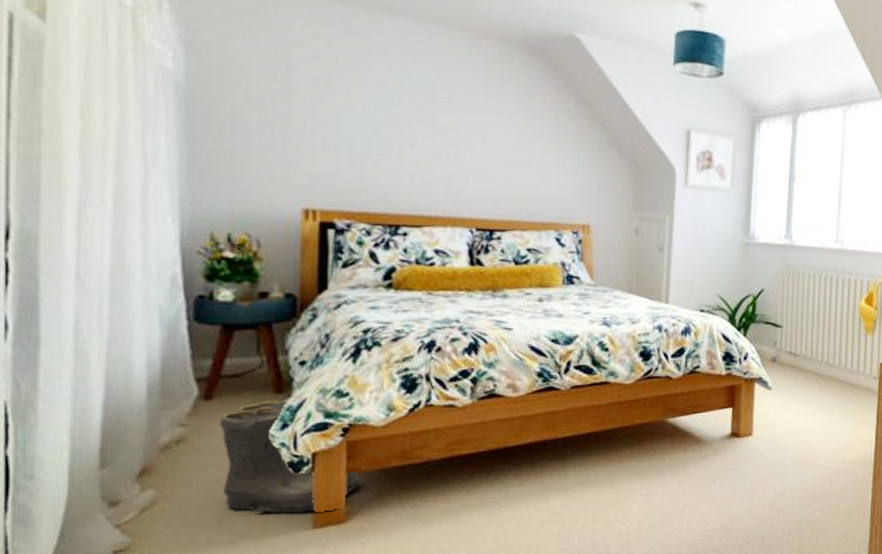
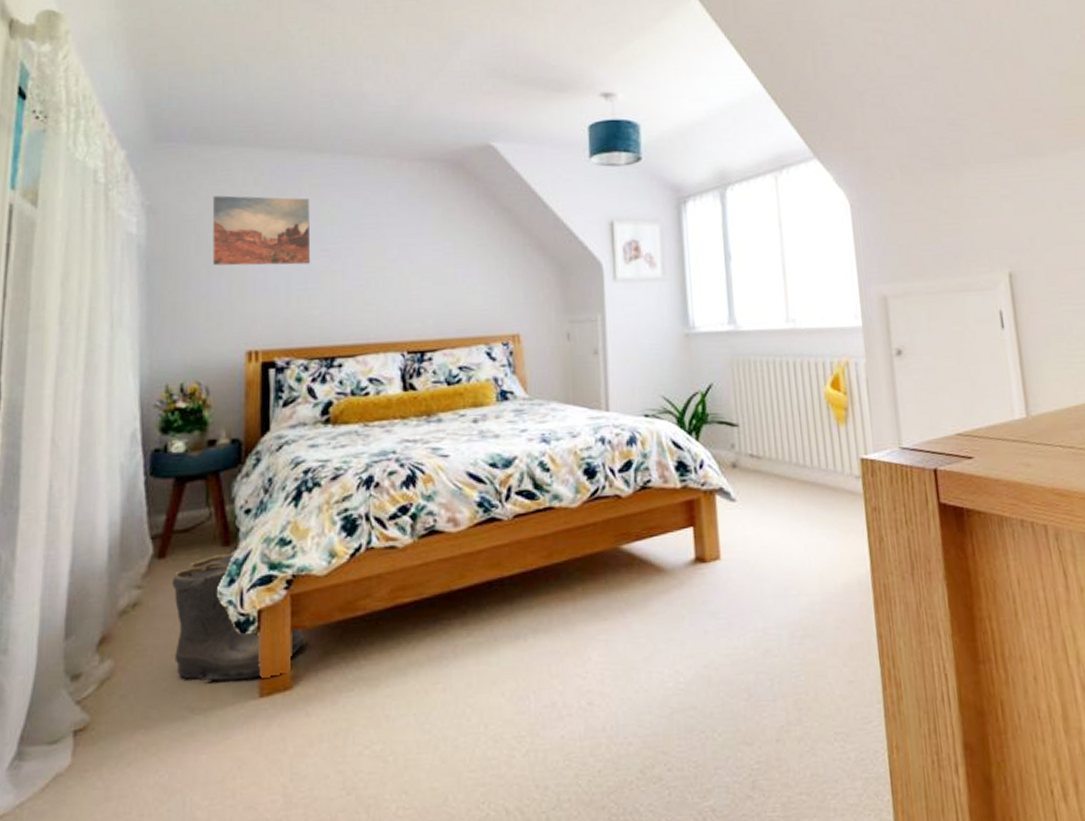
wall art: none [264,42,377,129] -> present [212,195,311,266]

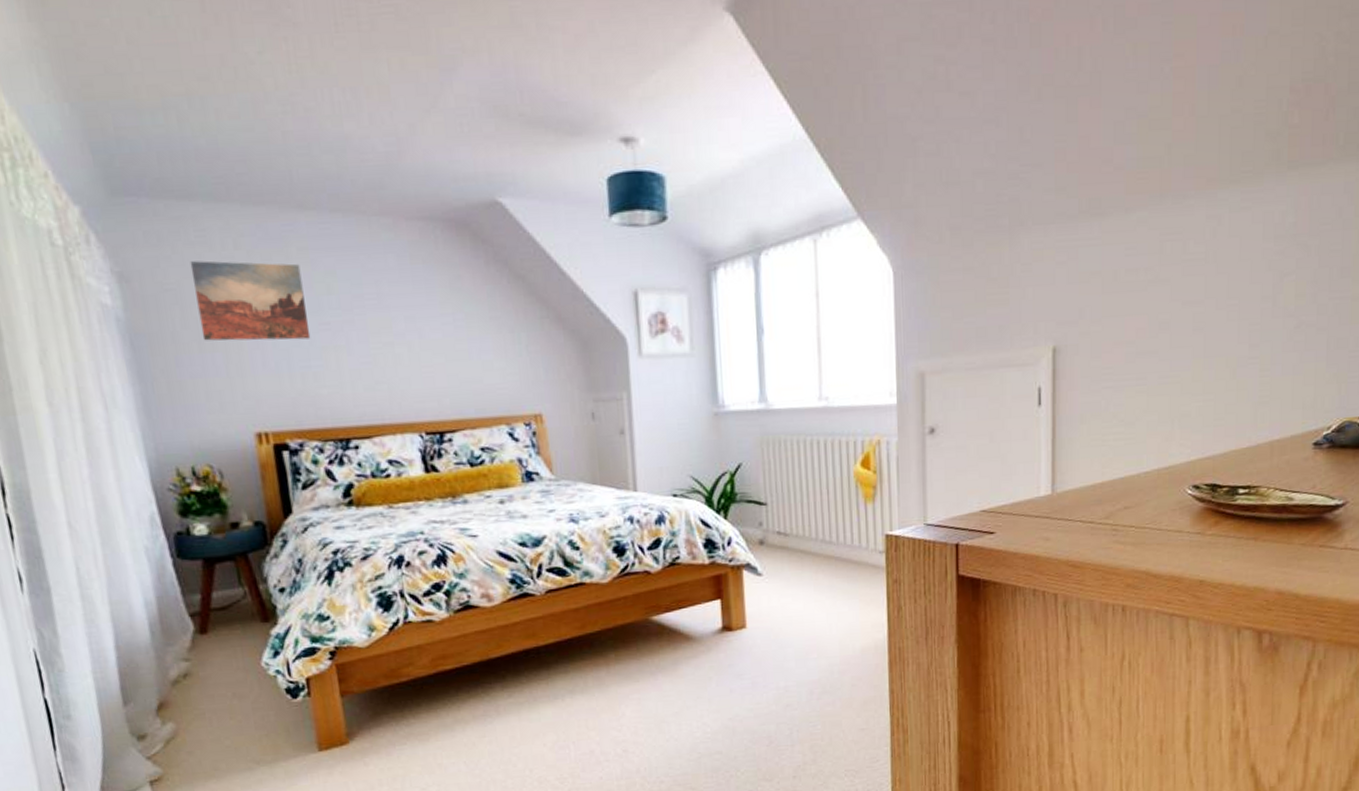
boots: present [172,554,306,681] -> none [218,629,355,739]

